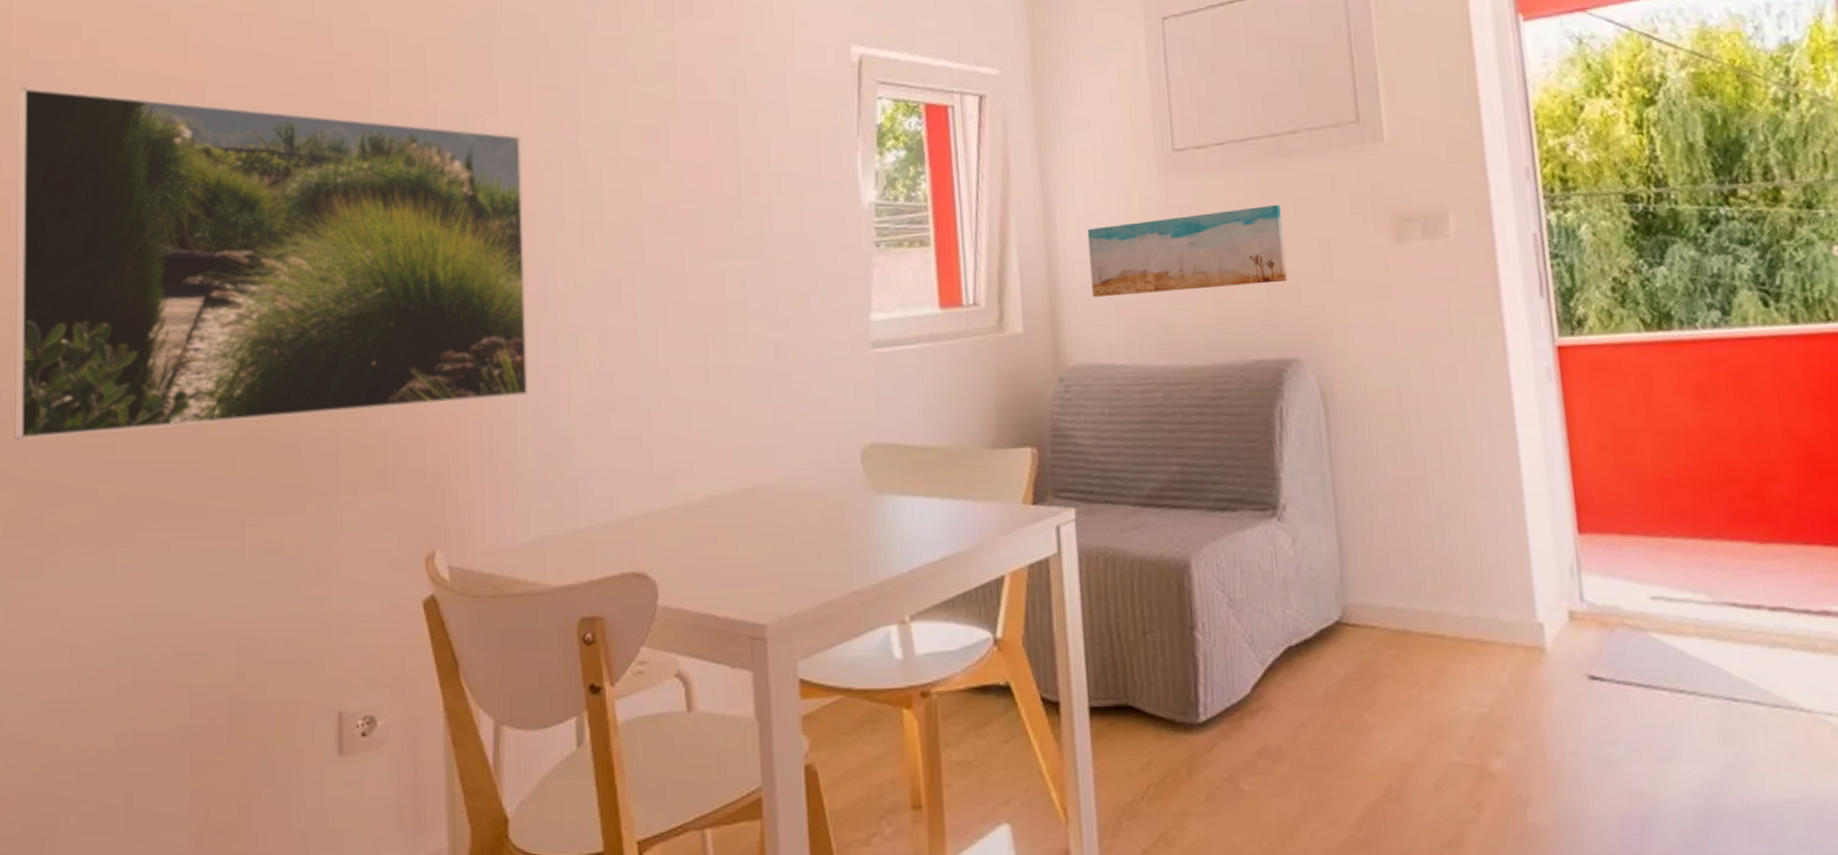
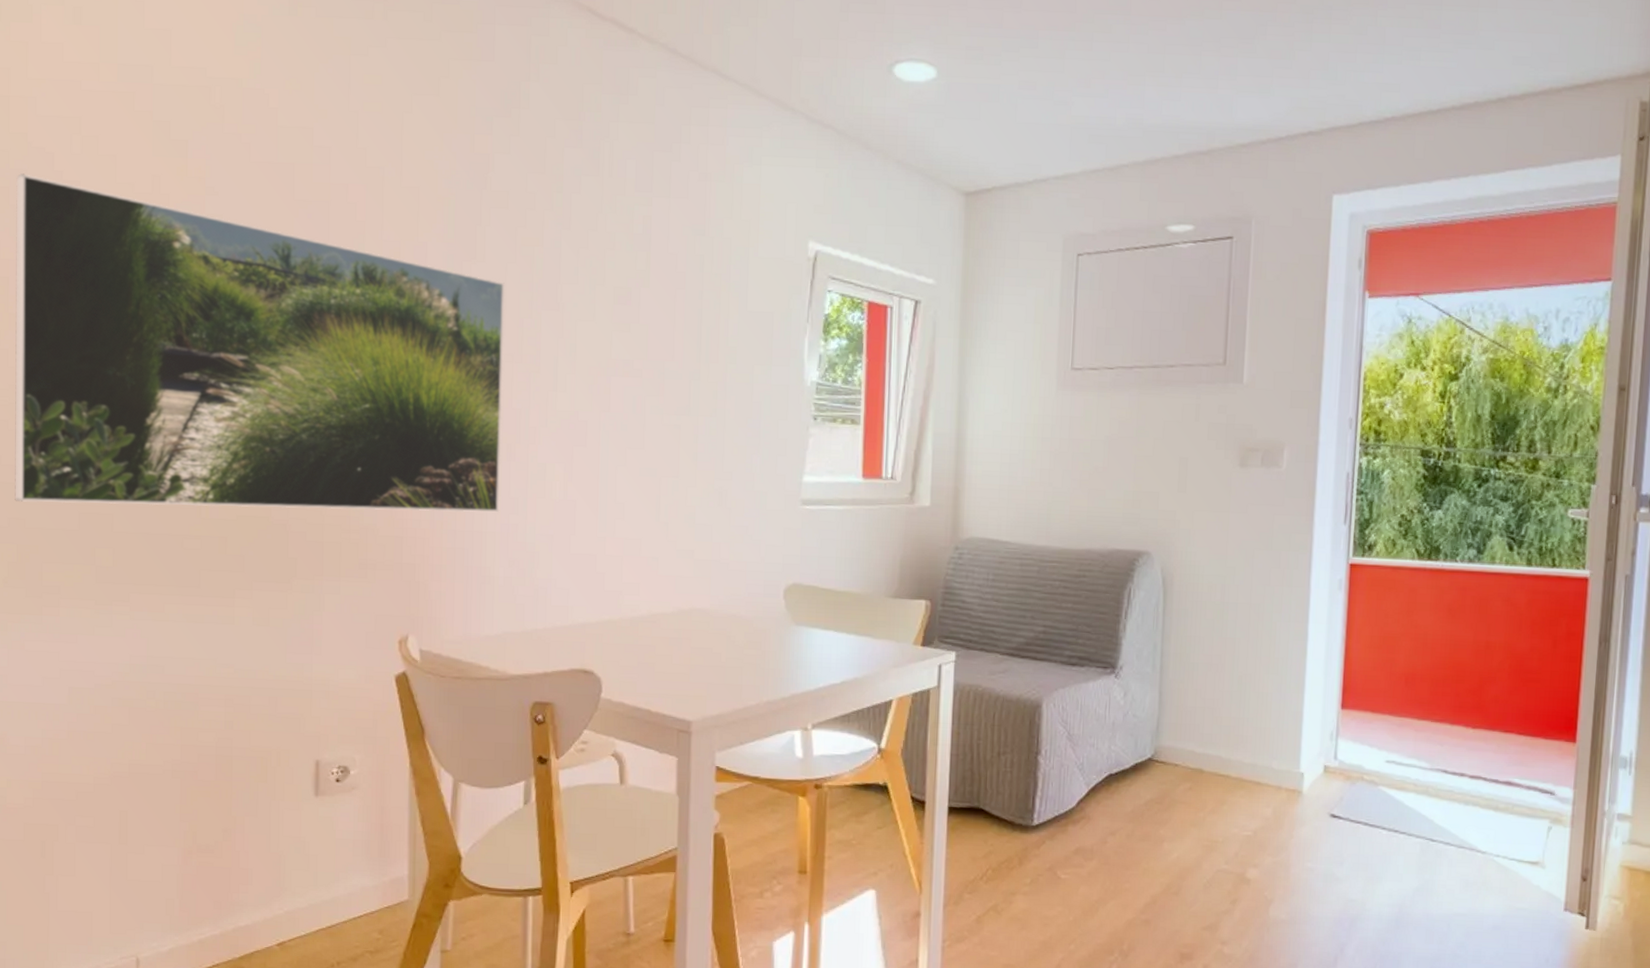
wall art: present [1087,205,1288,298] -> none [990,424,1153,489]

